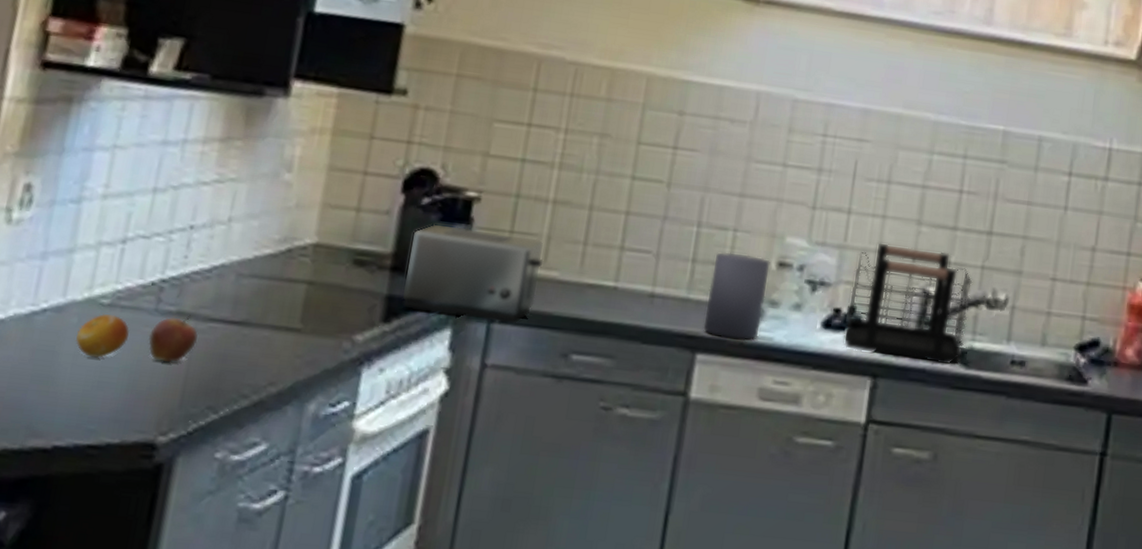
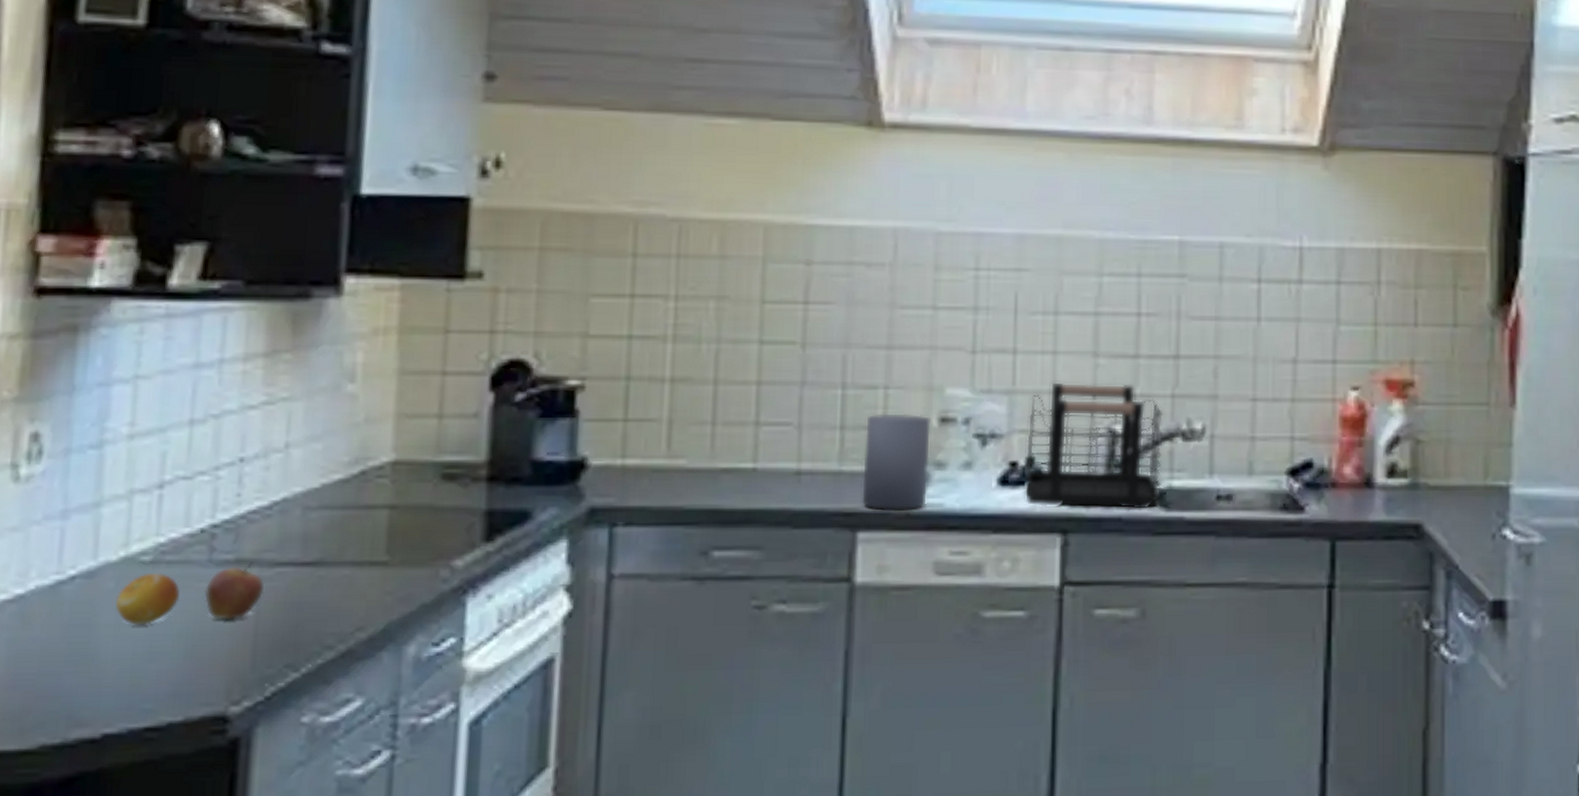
toaster: present [402,224,544,324] -> none [504,422,667,526]

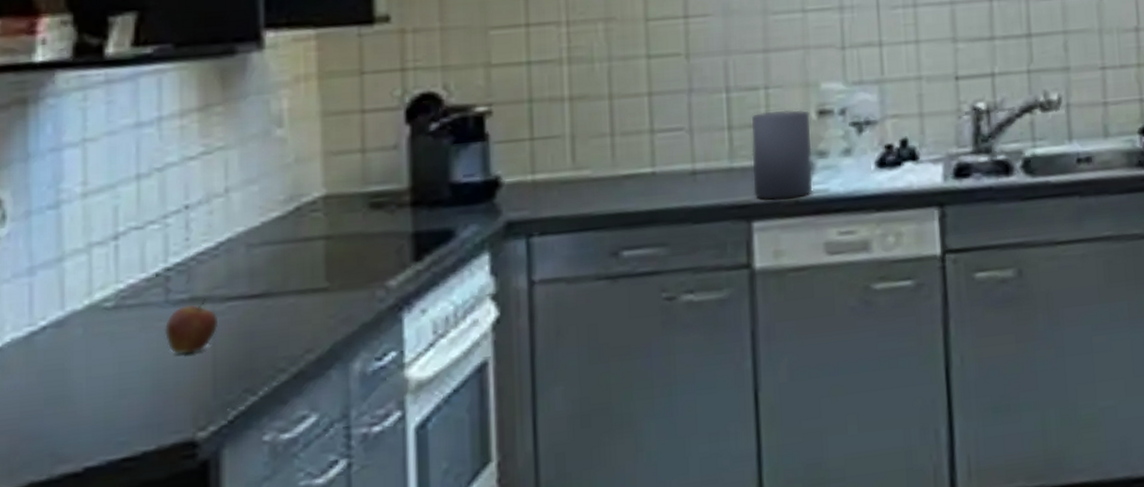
fruit: present [116,573,180,625] -> none [85,317,142,366]
dish rack: present [1024,381,1164,509] -> none [898,64,1026,184]

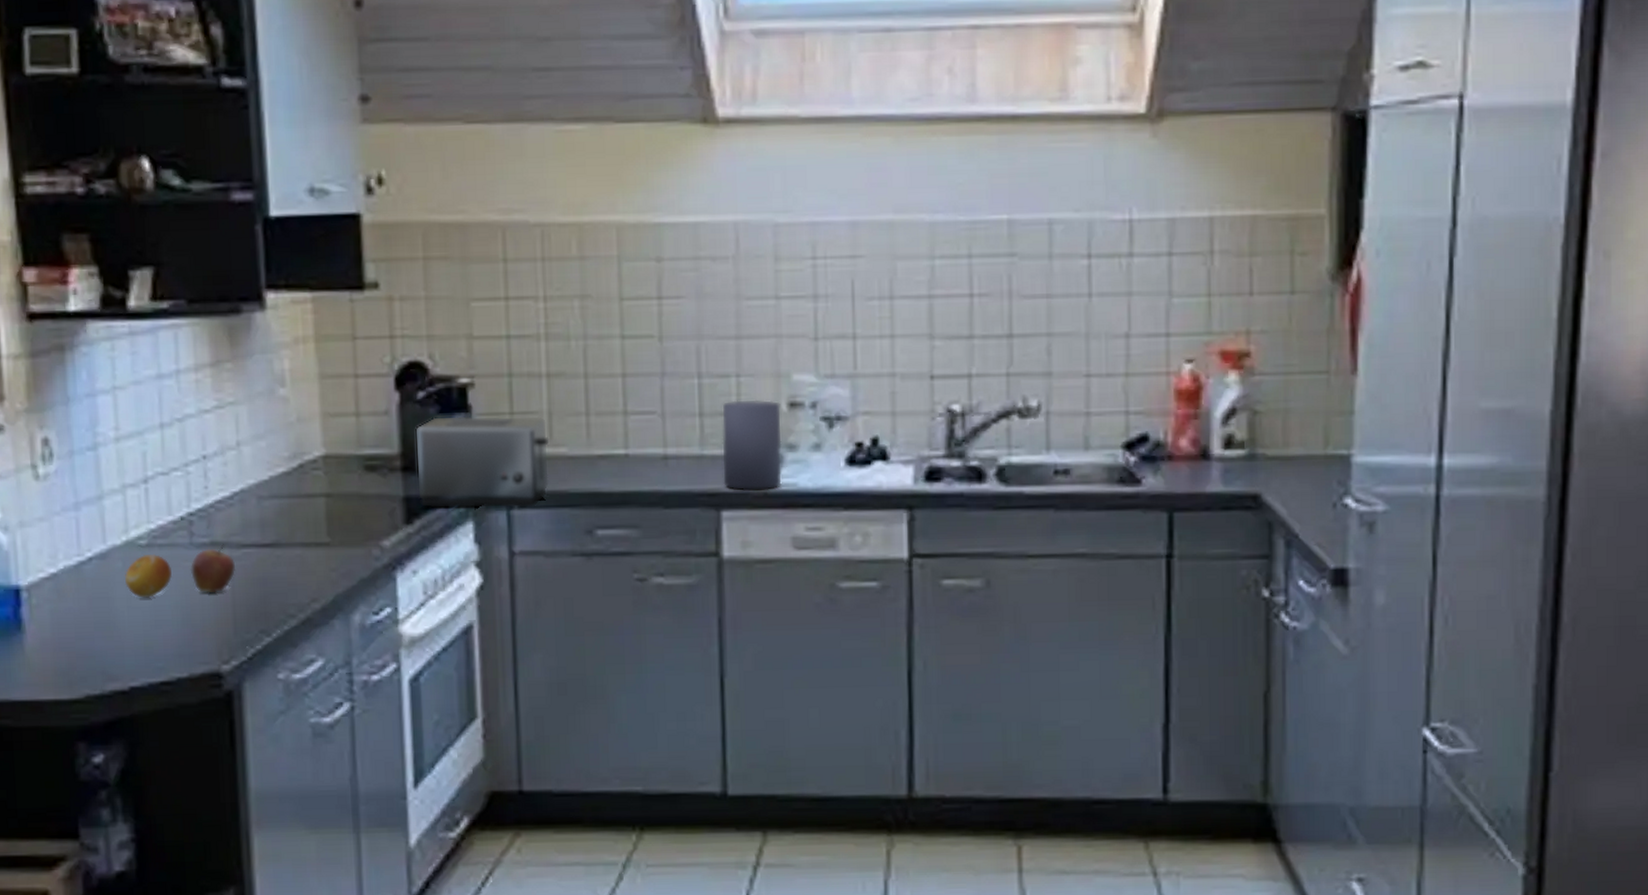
fruit: none [85,317,142,366] -> present [125,555,172,598]
toaster: none [427,140,572,243] -> present [415,416,550,509]

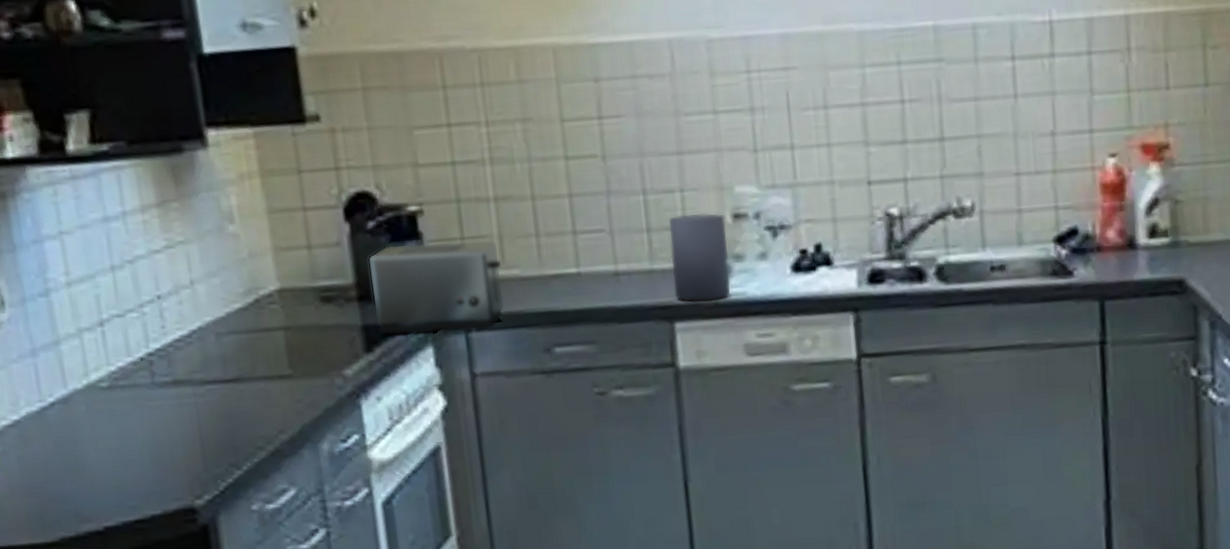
fruit: present [125,555,172,598] -> none [89,396,137,440]
fruit: present [190,544,236,593] -> none [154,382,201,431]

